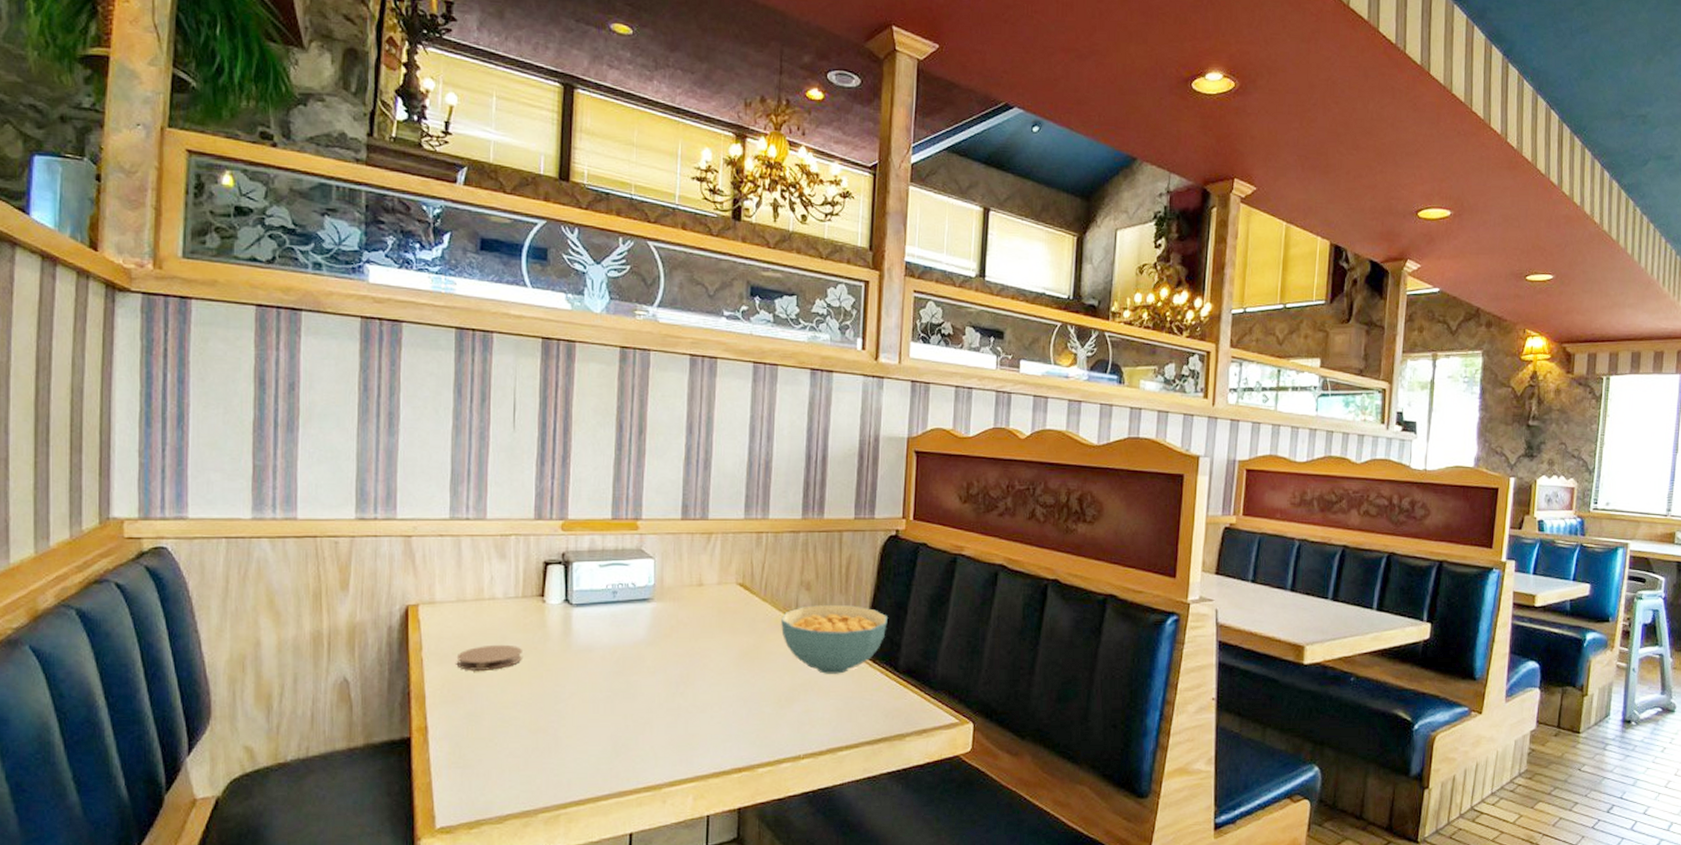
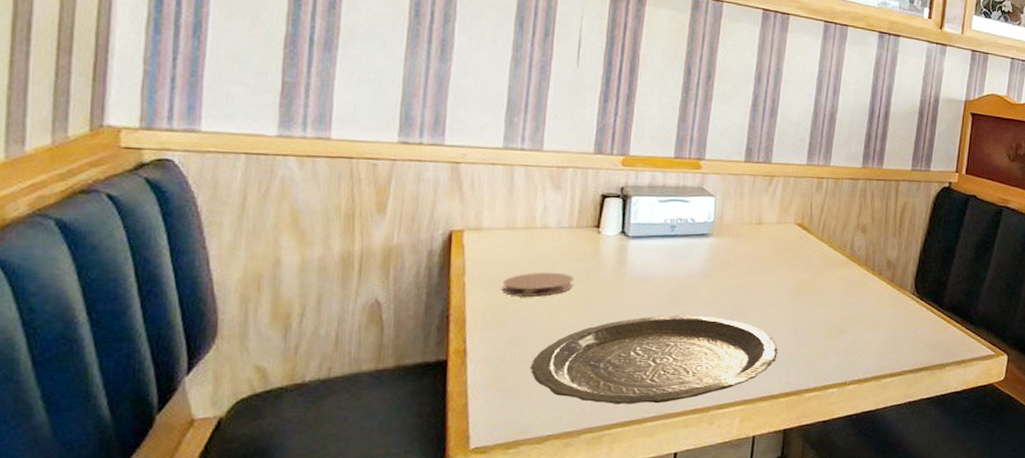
plate: none [486,686,727,782] -> present [529,315,778,404]
cereal bowl: present [781,604,888,674] -> none [835,245,936,309]

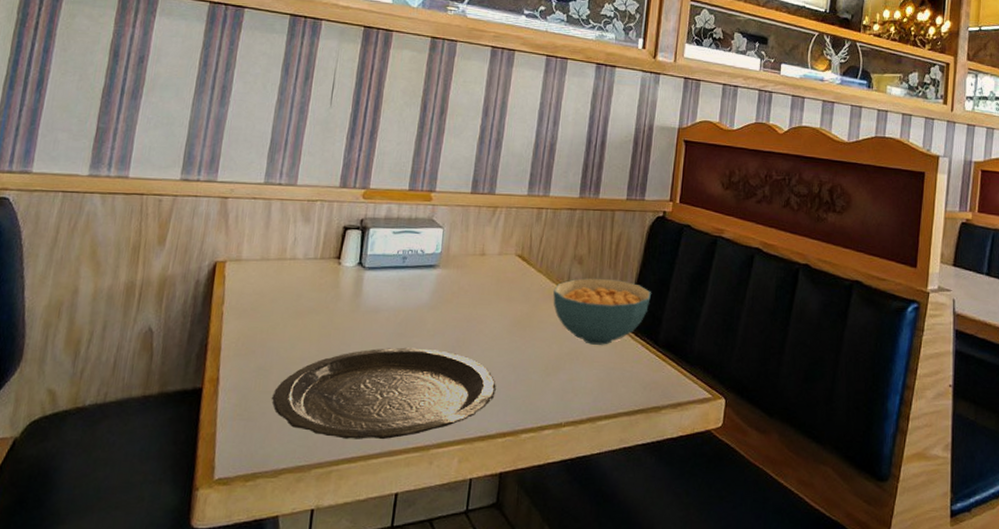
coaster: present [501,272,573,297] -> none [253,302,315,327]
cereal bowl: none [835,245,936,309] -> present [553,277,651,345]

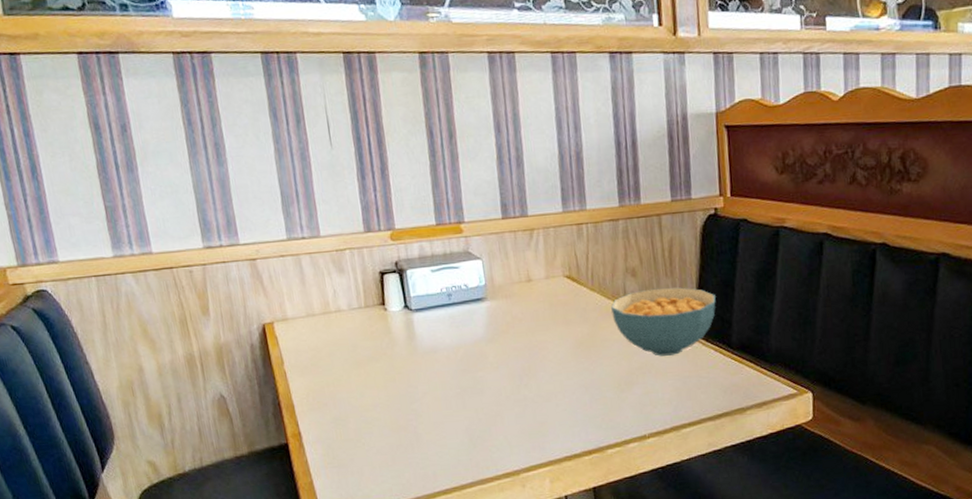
plate: present [271,347,496,440] -> none [355,381,573,474]

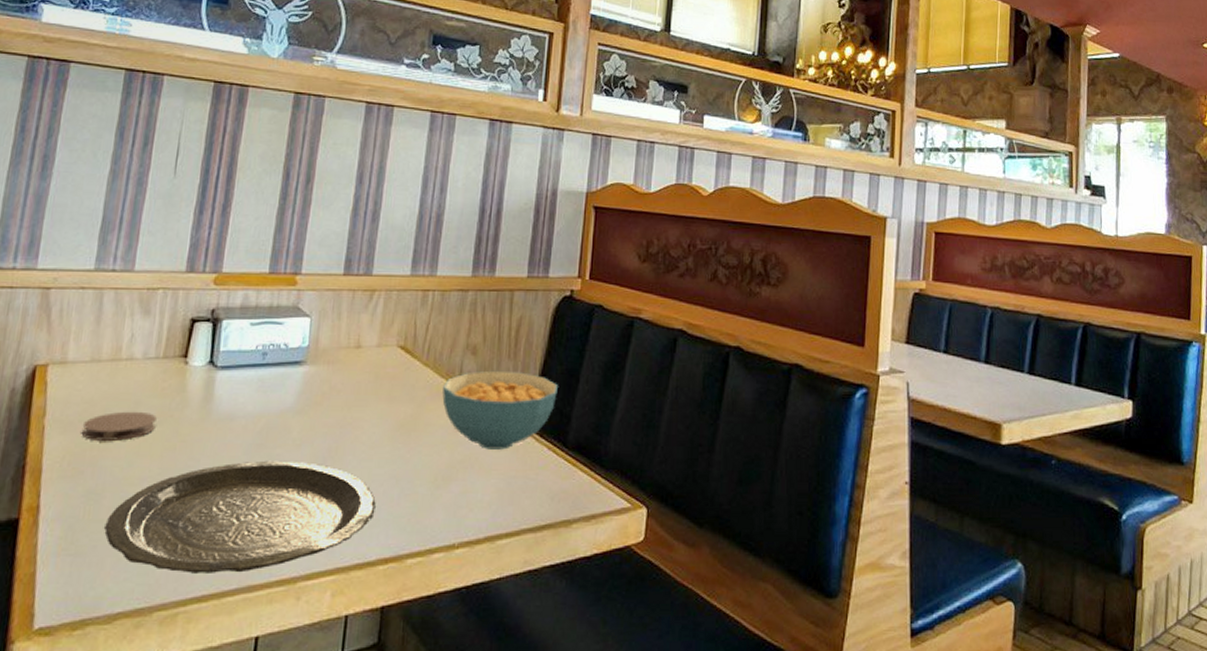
coaster: none [315,352,375,379] -> present [81,411,157,441]
plate: none [355,381,573,474] -> present [103,460,376,573]

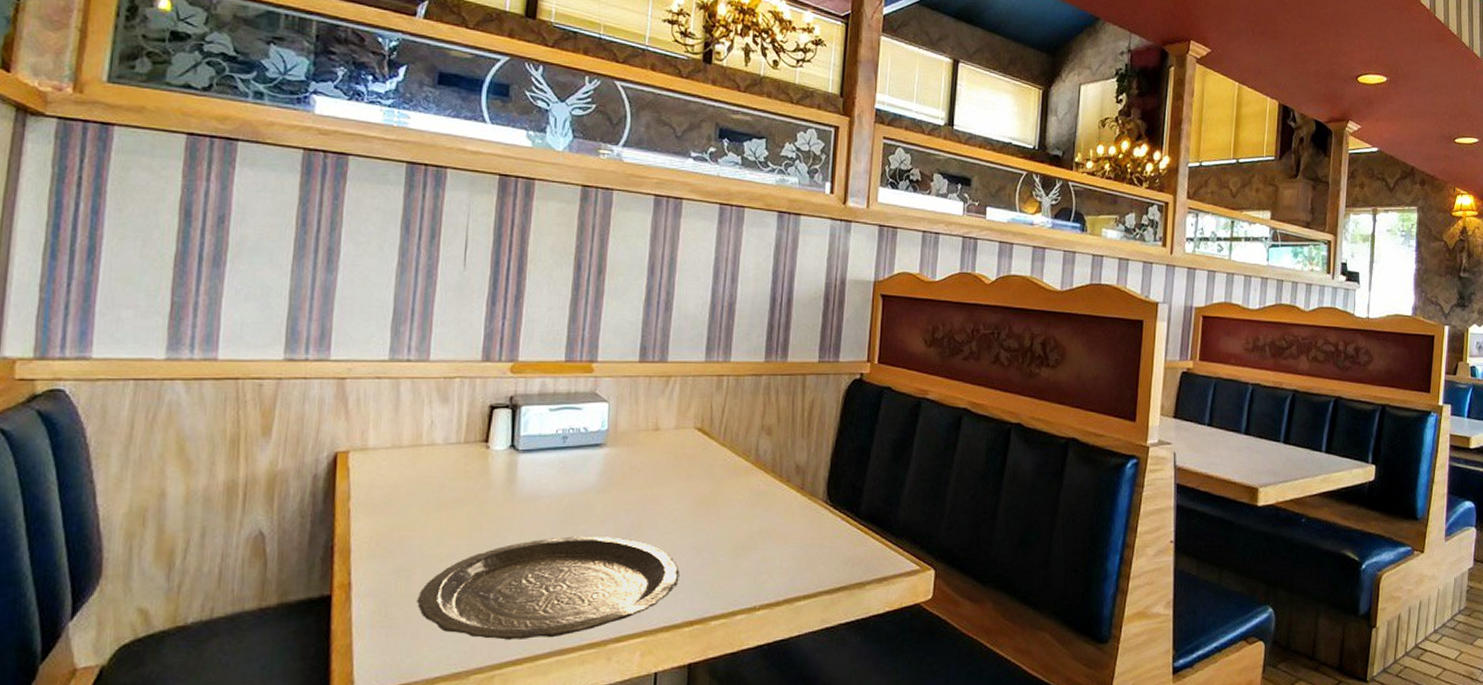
coaster: present [81,411,157,441] -> none [387,493,461,521]
cereal bowl: present [442,370,558,450] -> none [740,449,850,521]

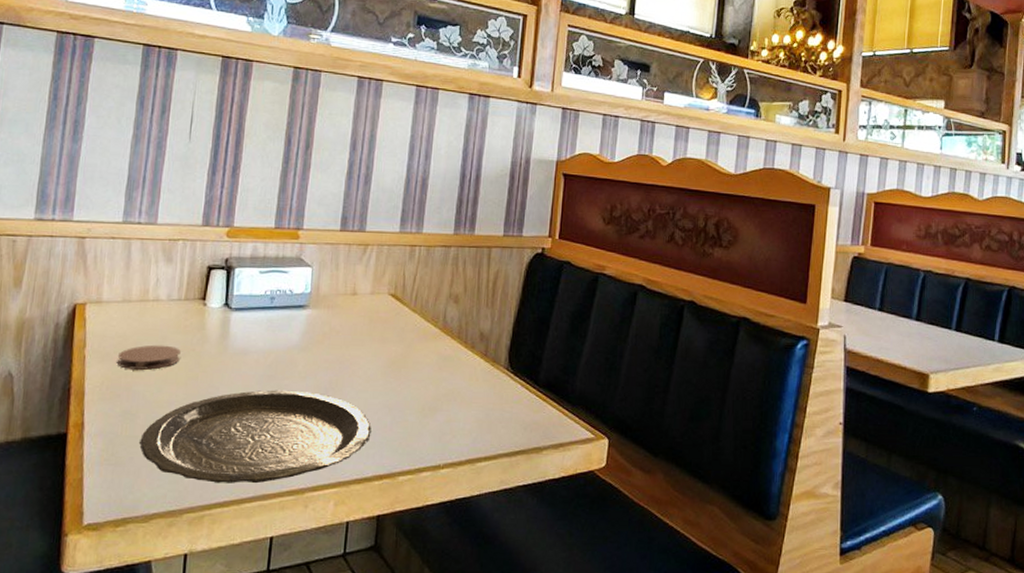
coaster: none [387,493,461,521] -> present [117,344,181,370]

